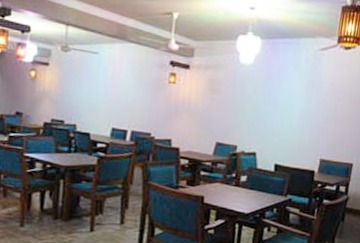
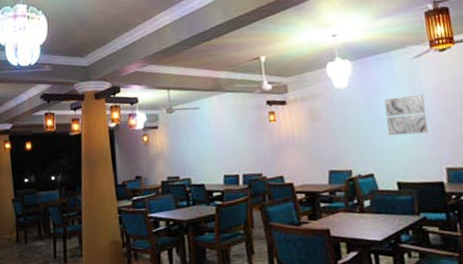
wall art: none [278,84,320,124] -> present [384,94,429,136]

